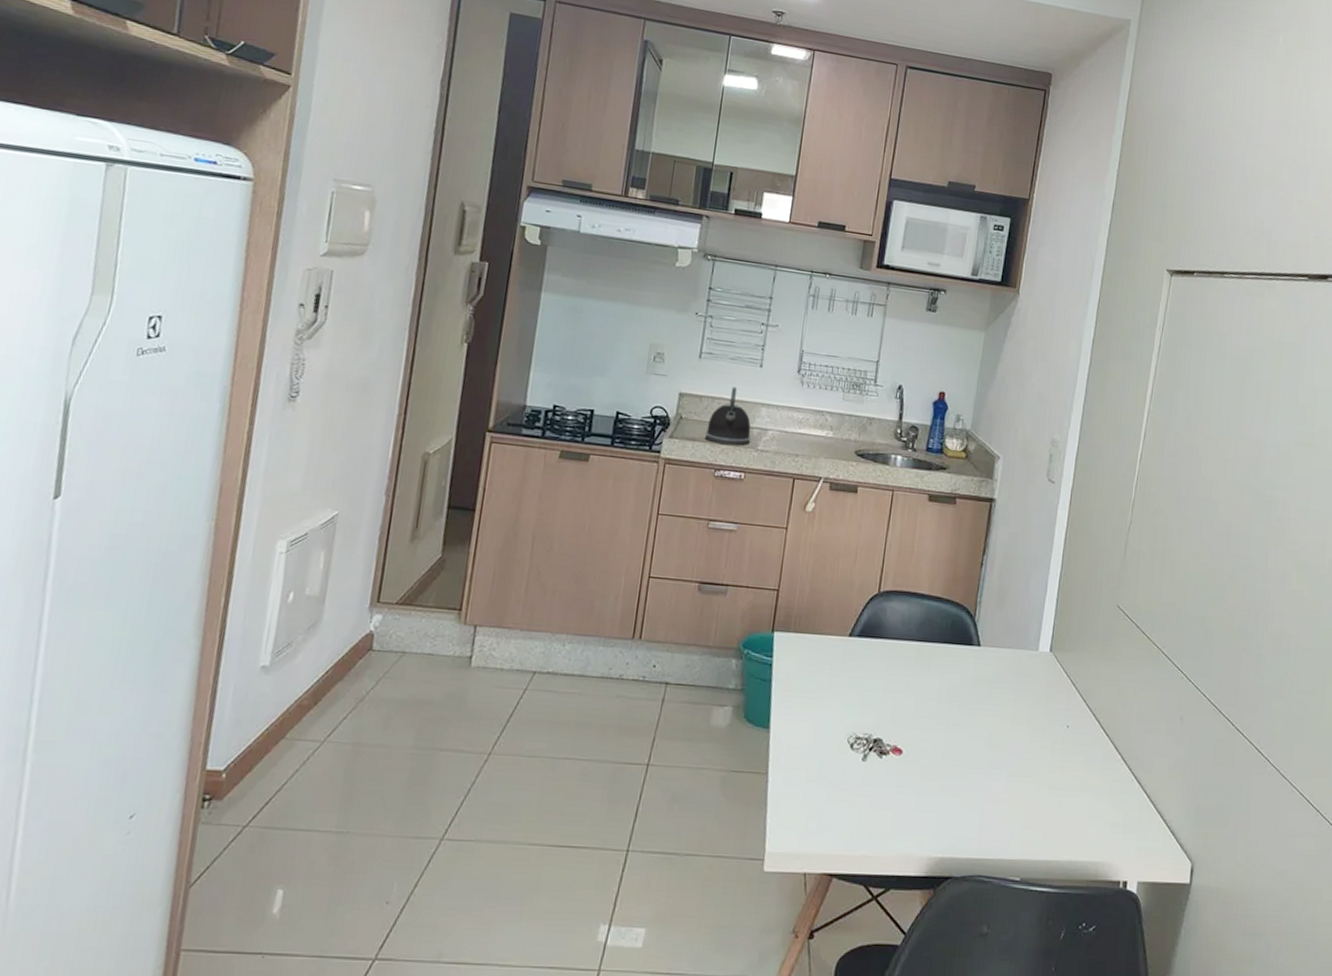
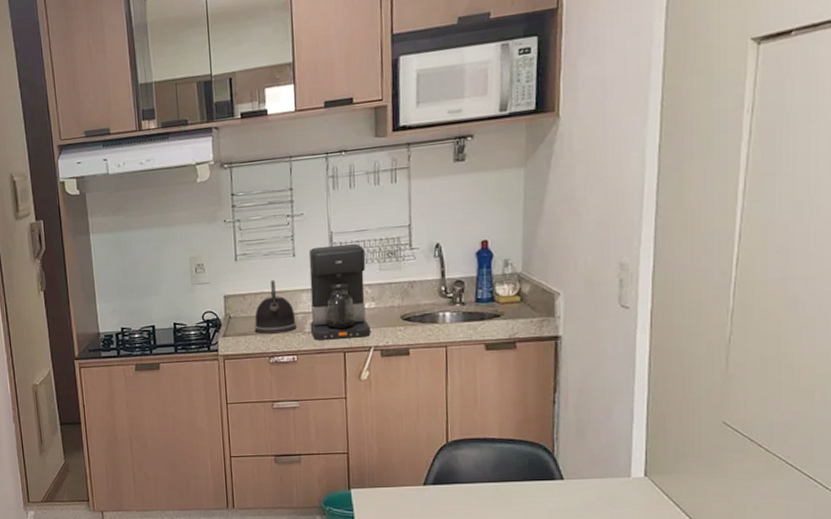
coffee maker: none [763,362,832,468] -> present [308,244,371,342]

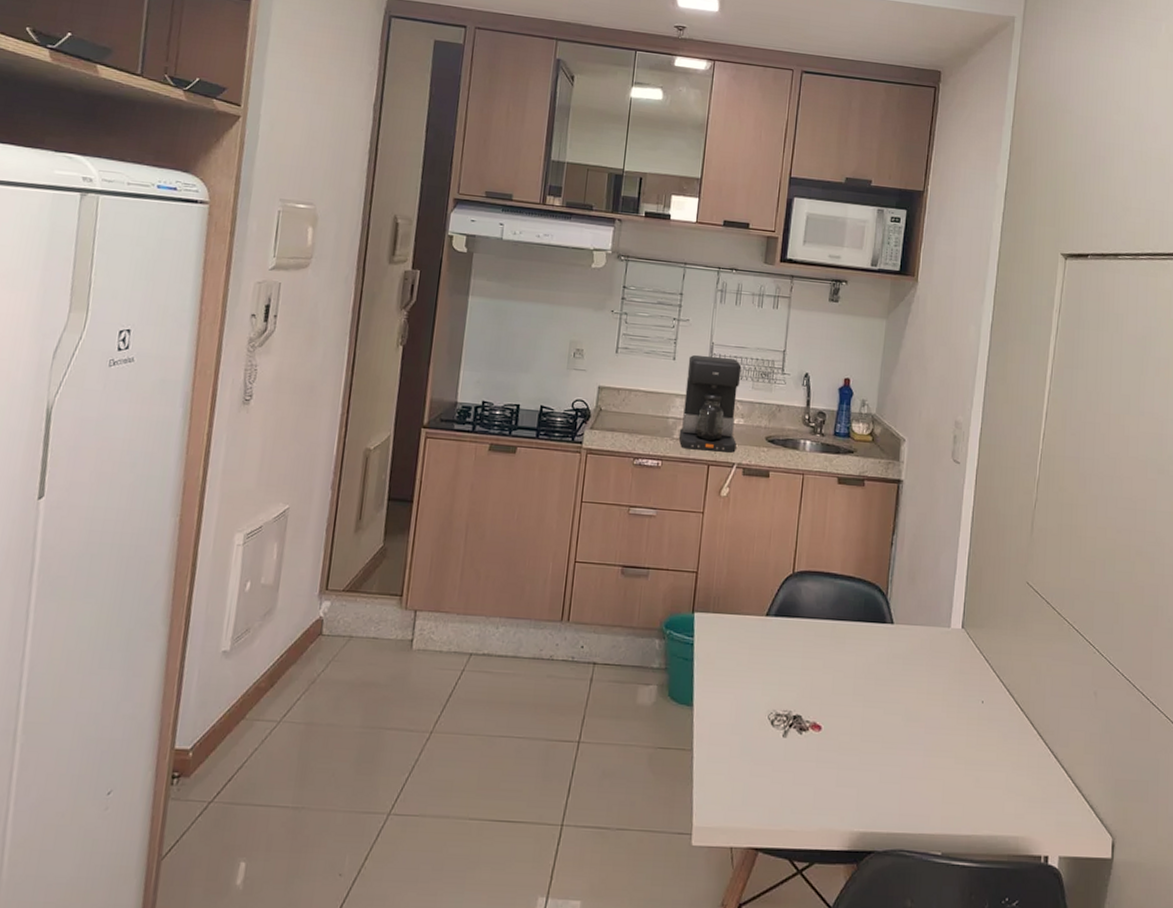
kettle: present [254,280,296,334] -> none [623,379,667,436]

